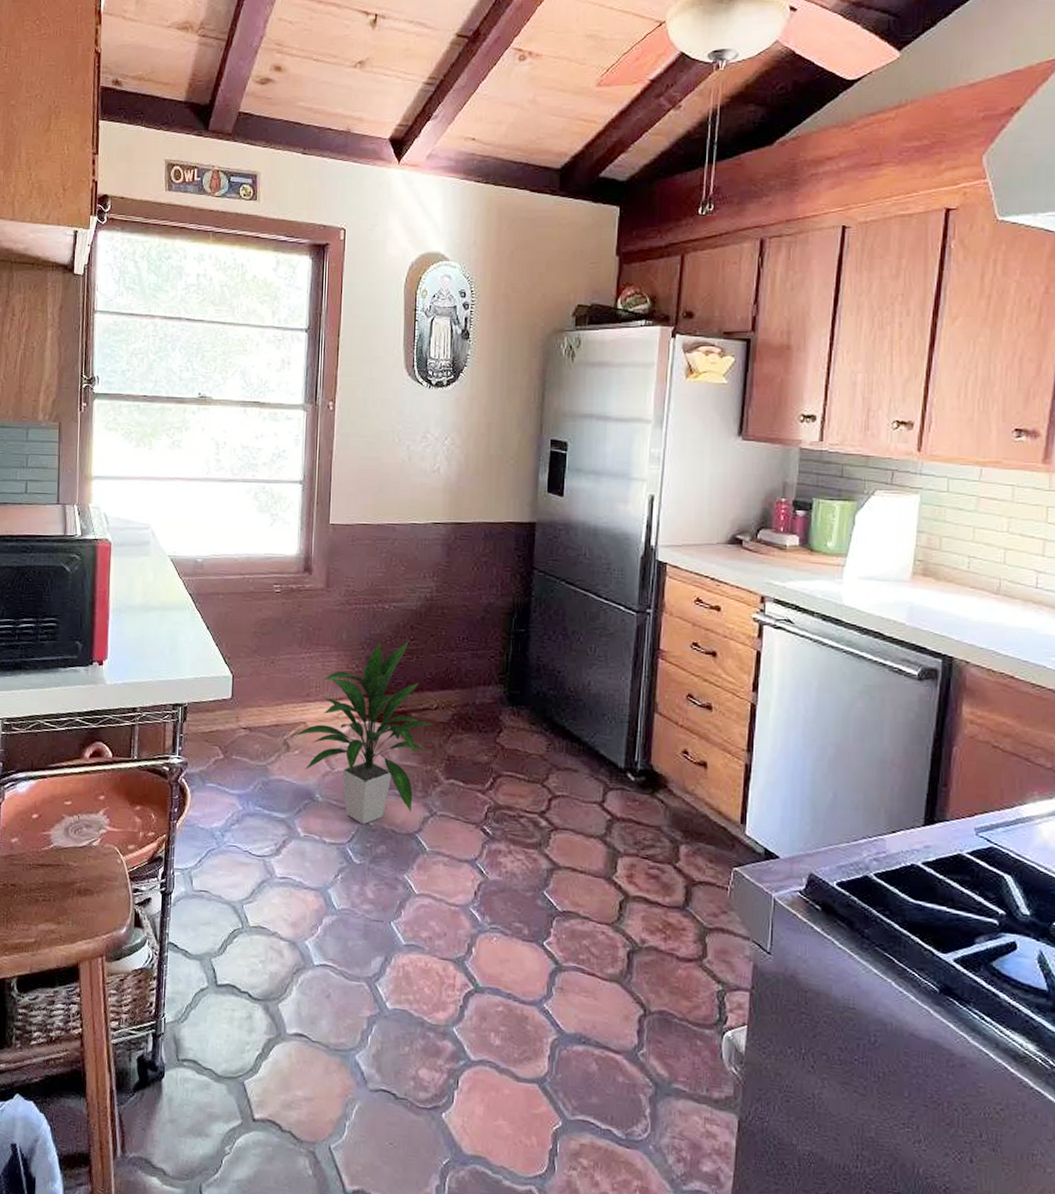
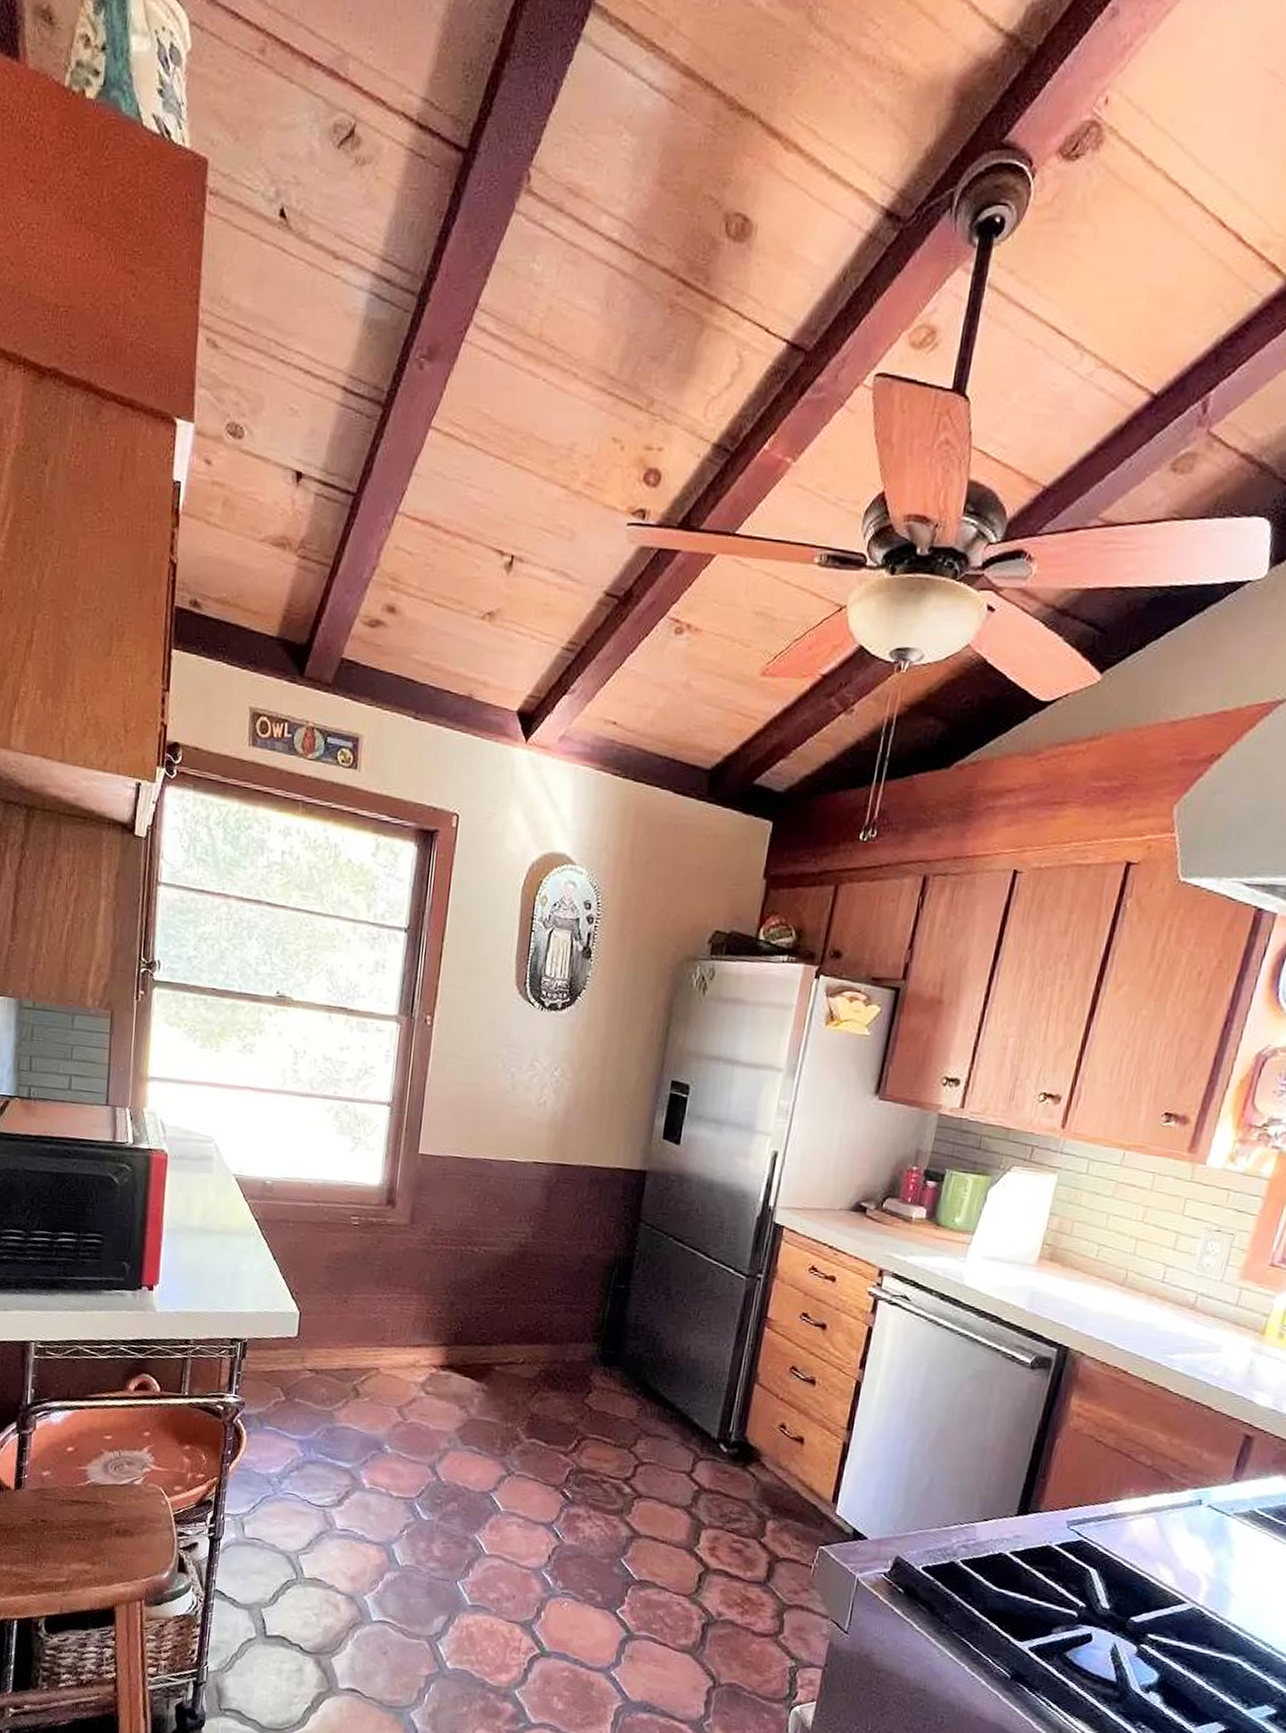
indoor plant: present [293,641,433,824] -> none [363,1288,517,1480]

